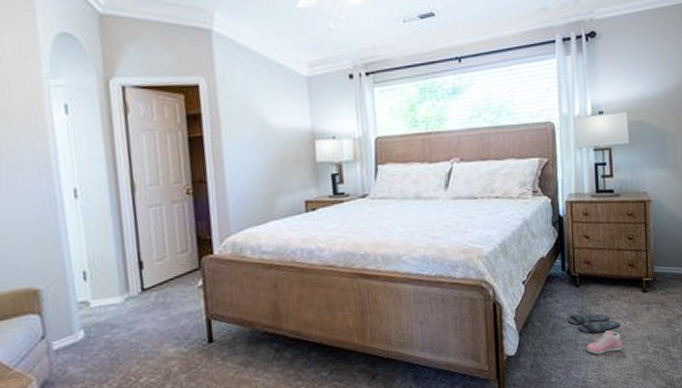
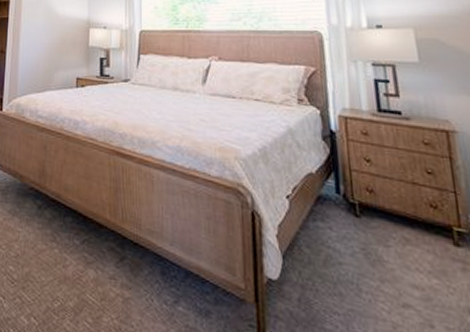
slippers: present [567,312,620,334] -> none [345,249,423,284]
sneaker: present [586,330,623,355] -> none [373,283,429,316]

